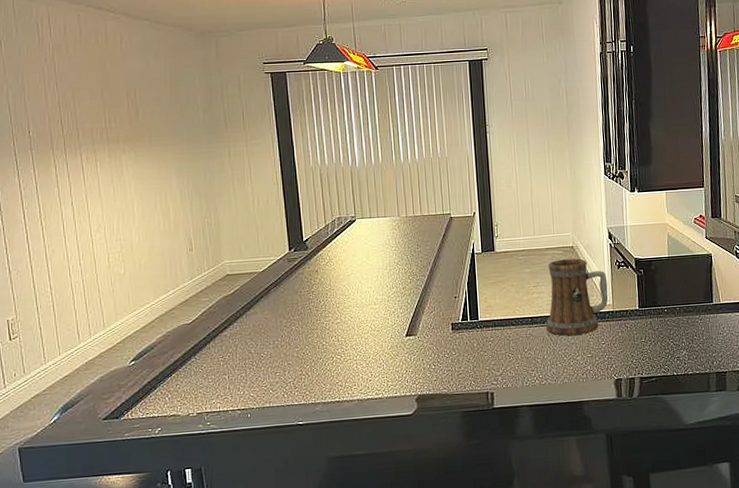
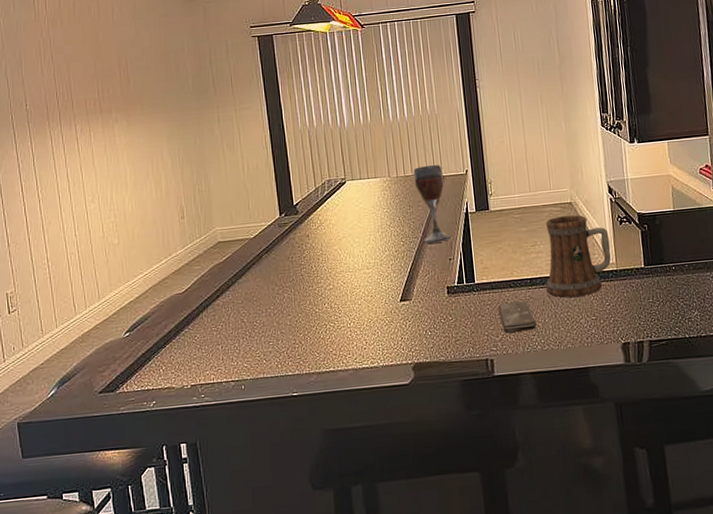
cup: none [422,206,458,282] -> present [413,165,452,244]
mobile phone: none [499,338,535,368] -> present [497,300,536,333]

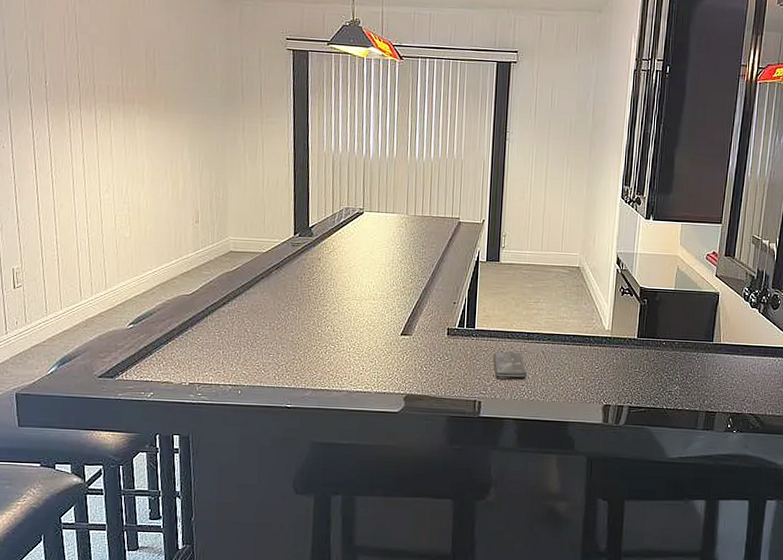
cup: present [413,165,452,244] -> none [431,209,461,285]
beer mug: present [545,215,612,298] -> none [541,278,610,356]

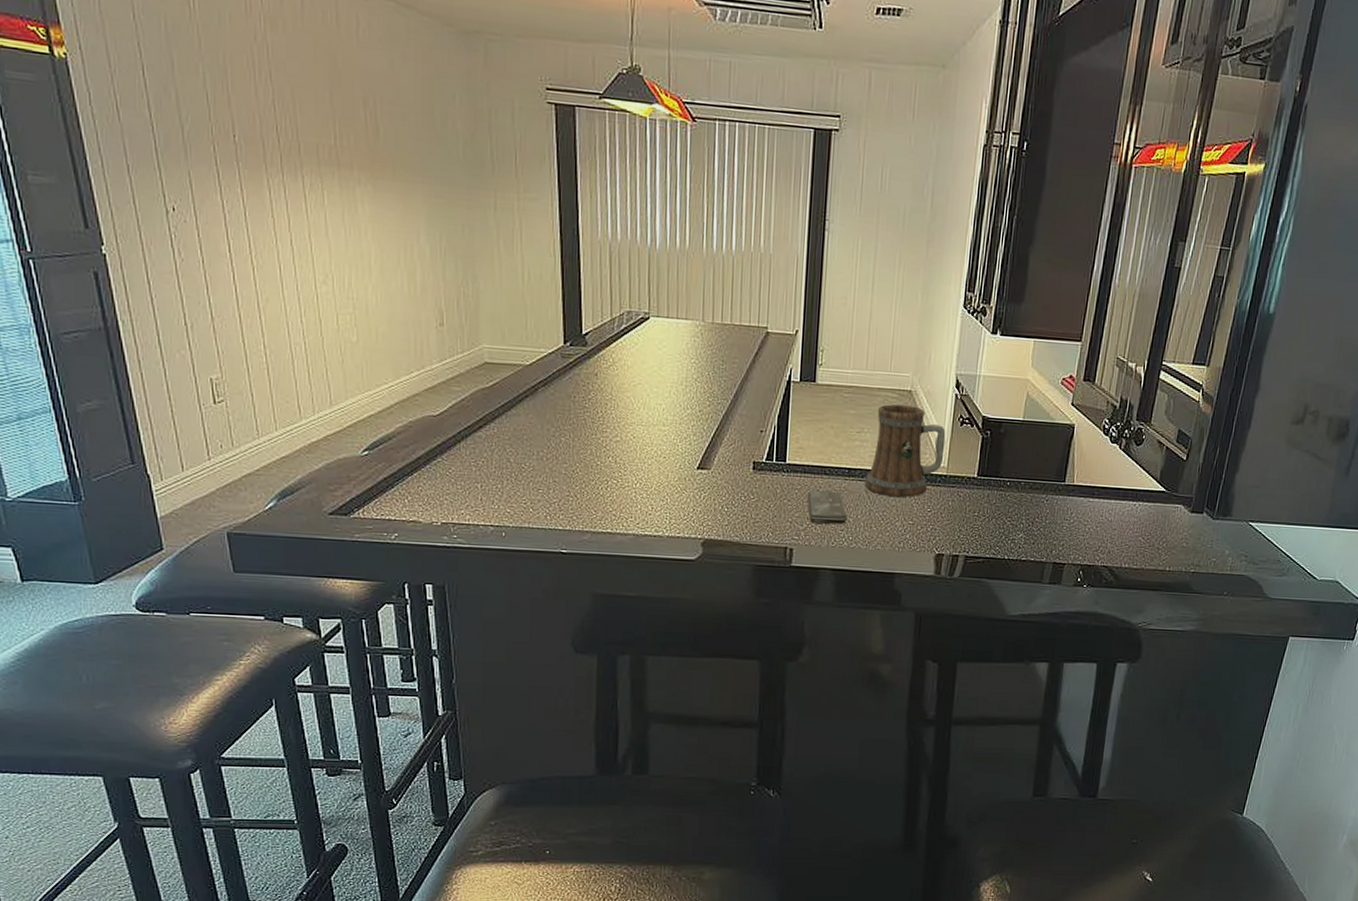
beer mug: none [541,278,610,356] -> present [865,404,946,497]

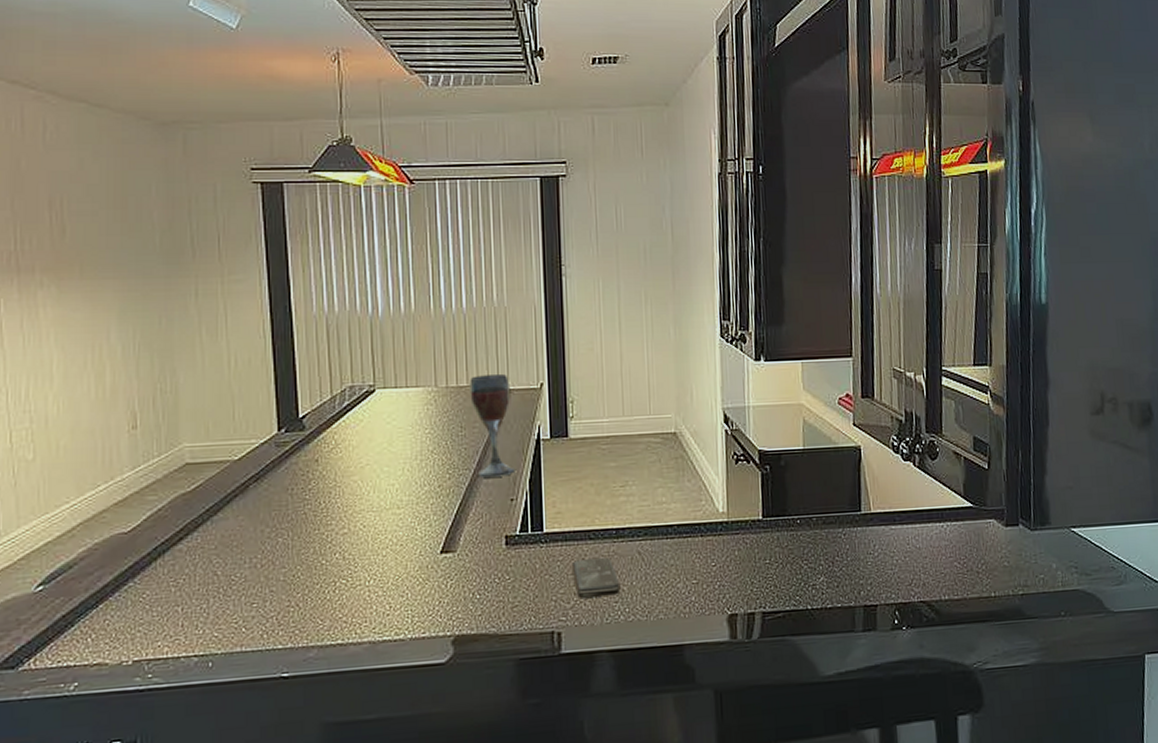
cup: none [732,315,769,410] -> present [469,374,517,478]
beer mug: present [865,404,946,497] -> none [636,449,722,555]

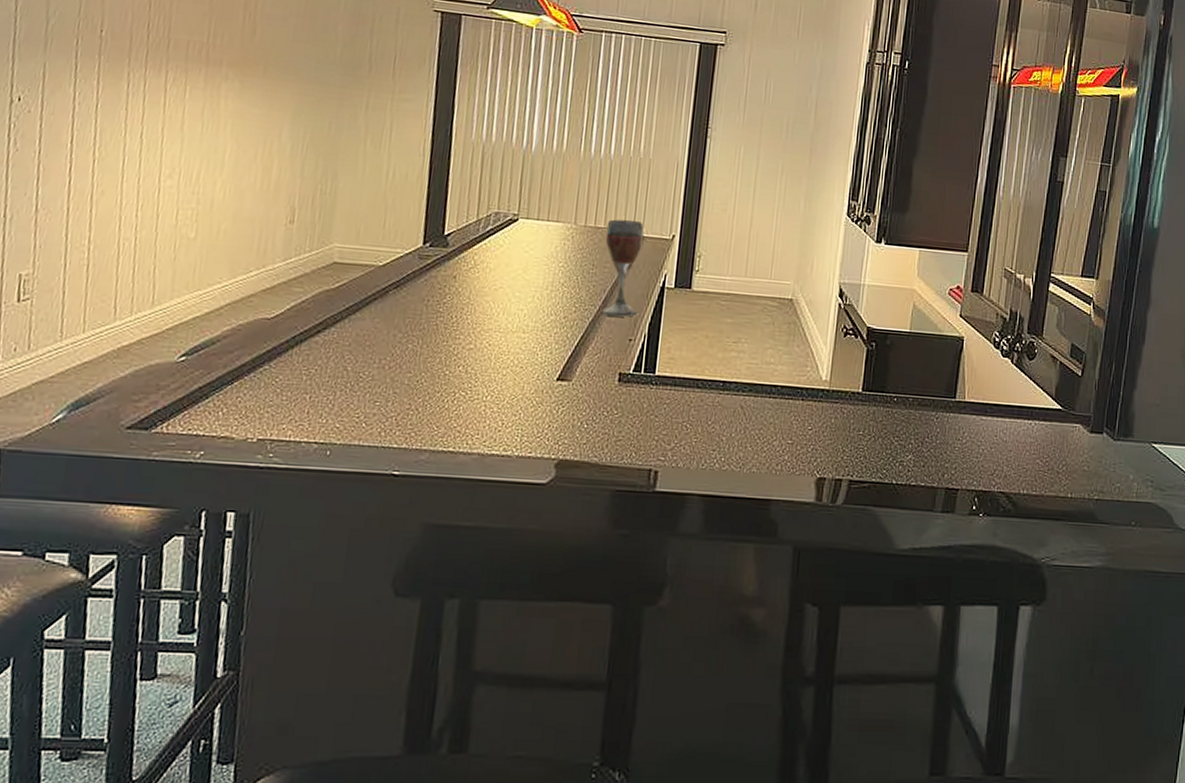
mobile phone: present [571,557,619,598] -> none [676,405,719,444]

